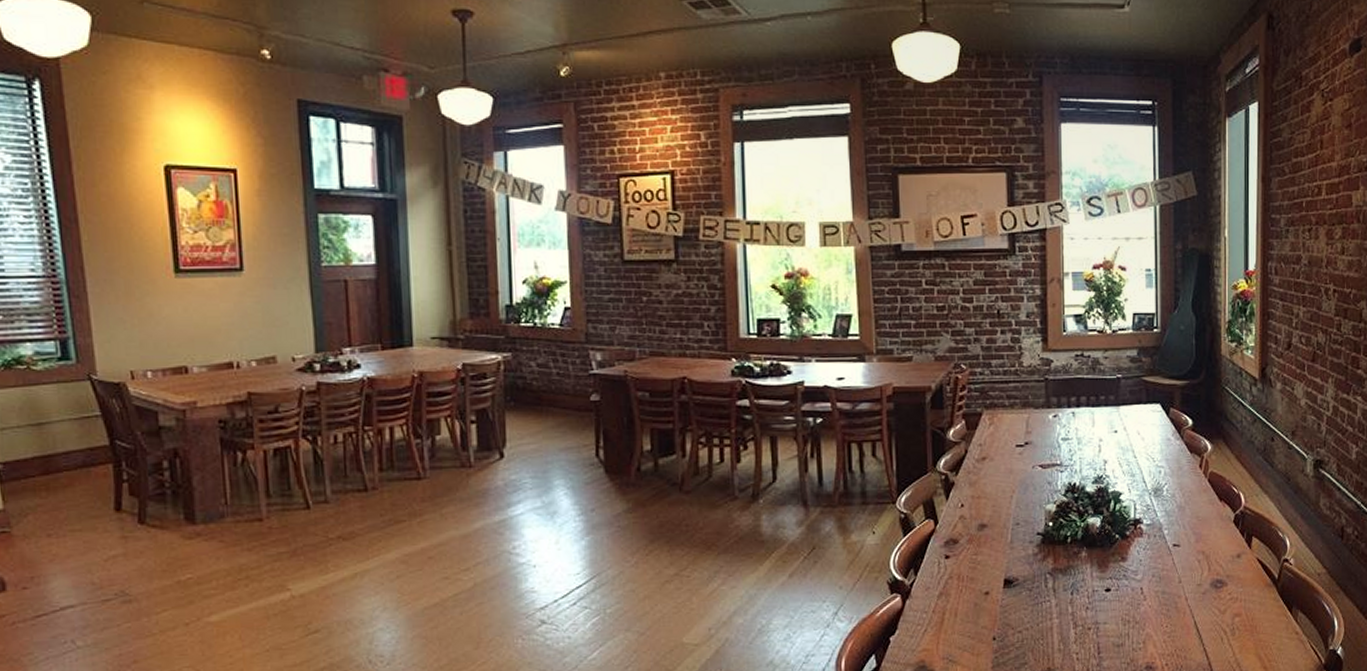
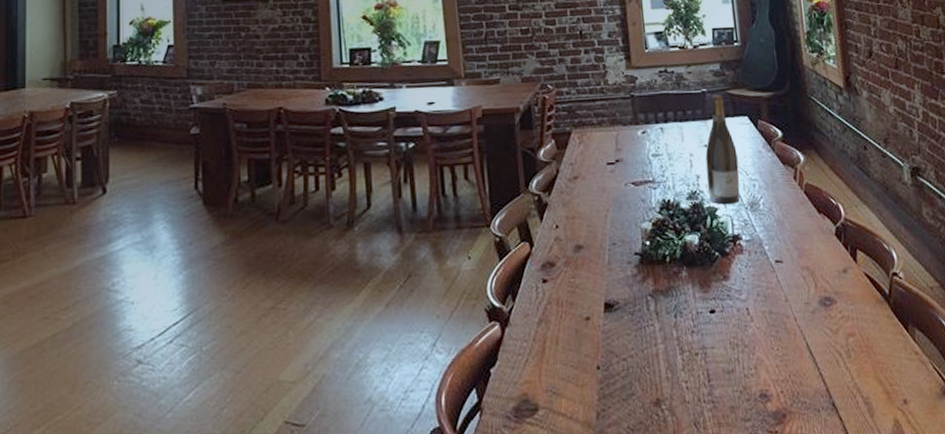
wine bottle: none [1114,381,1146,489] -> present [705,95,740,204]

